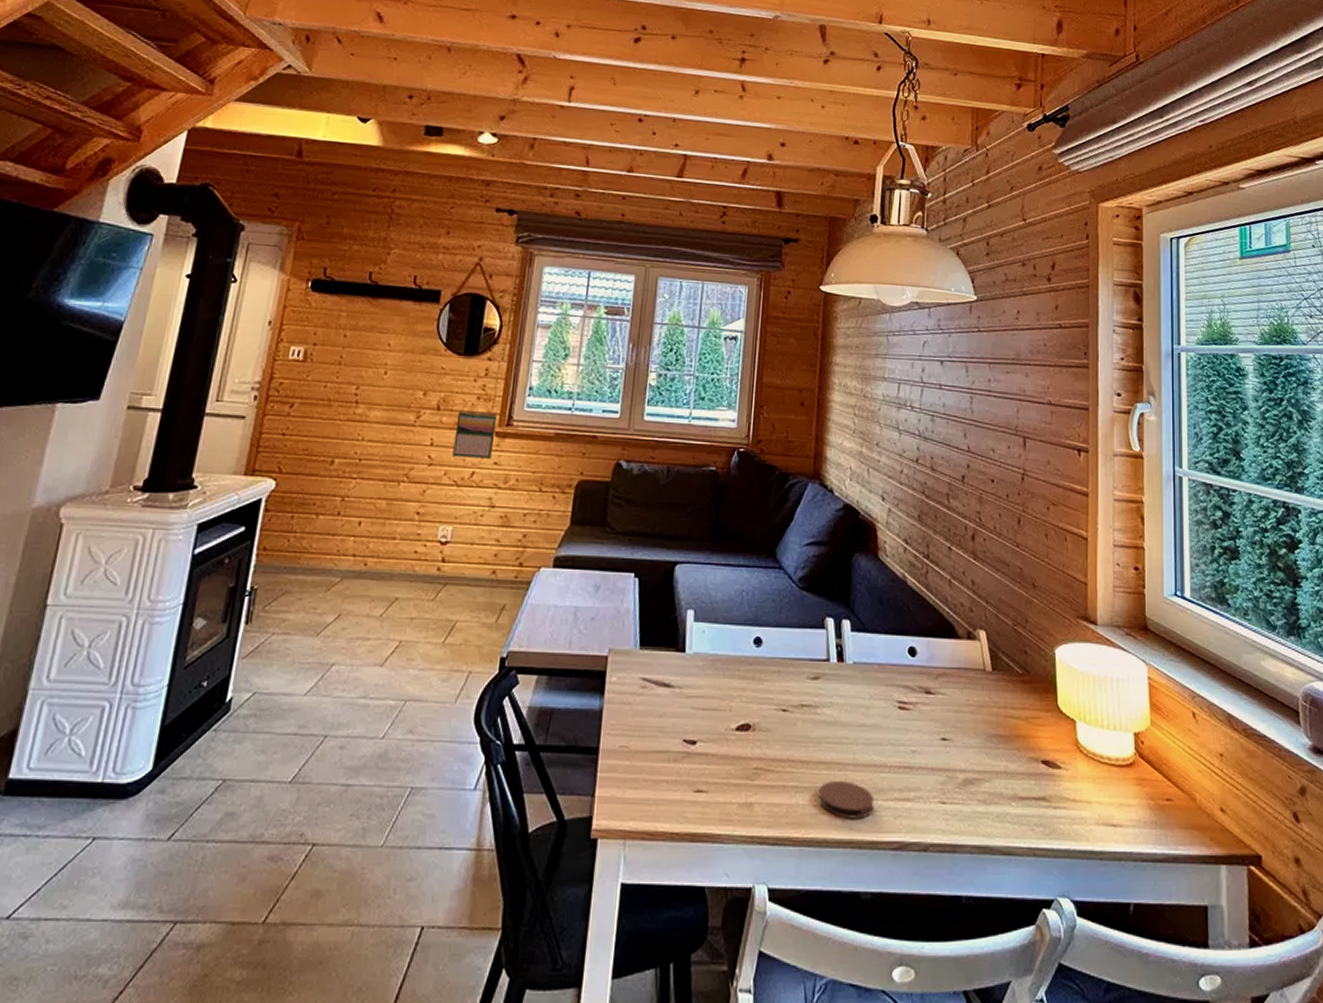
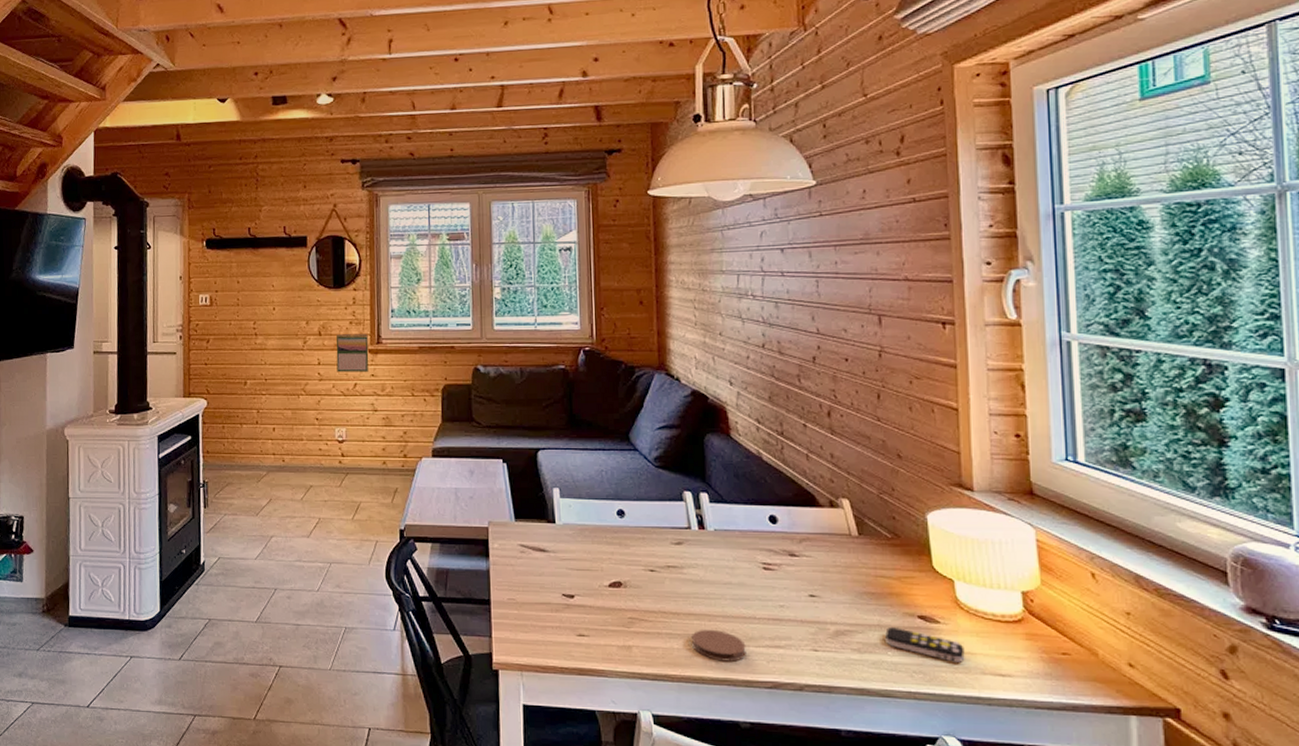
remote control: none [1011,774,1082,812] -> present [885,627,965,662]

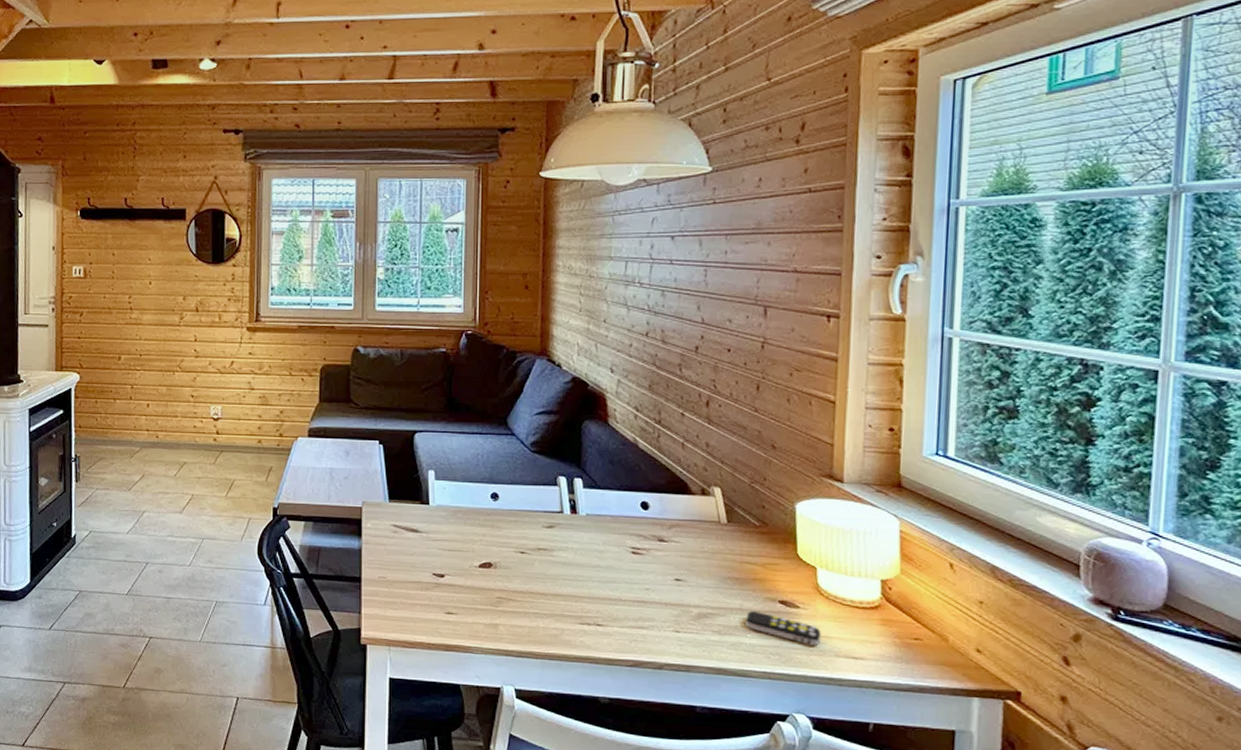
calendar: present [336,333,369,372] -> none [213,310,247,350]
coaster: present [691,630,746,662] -> none [556,610,610,641]

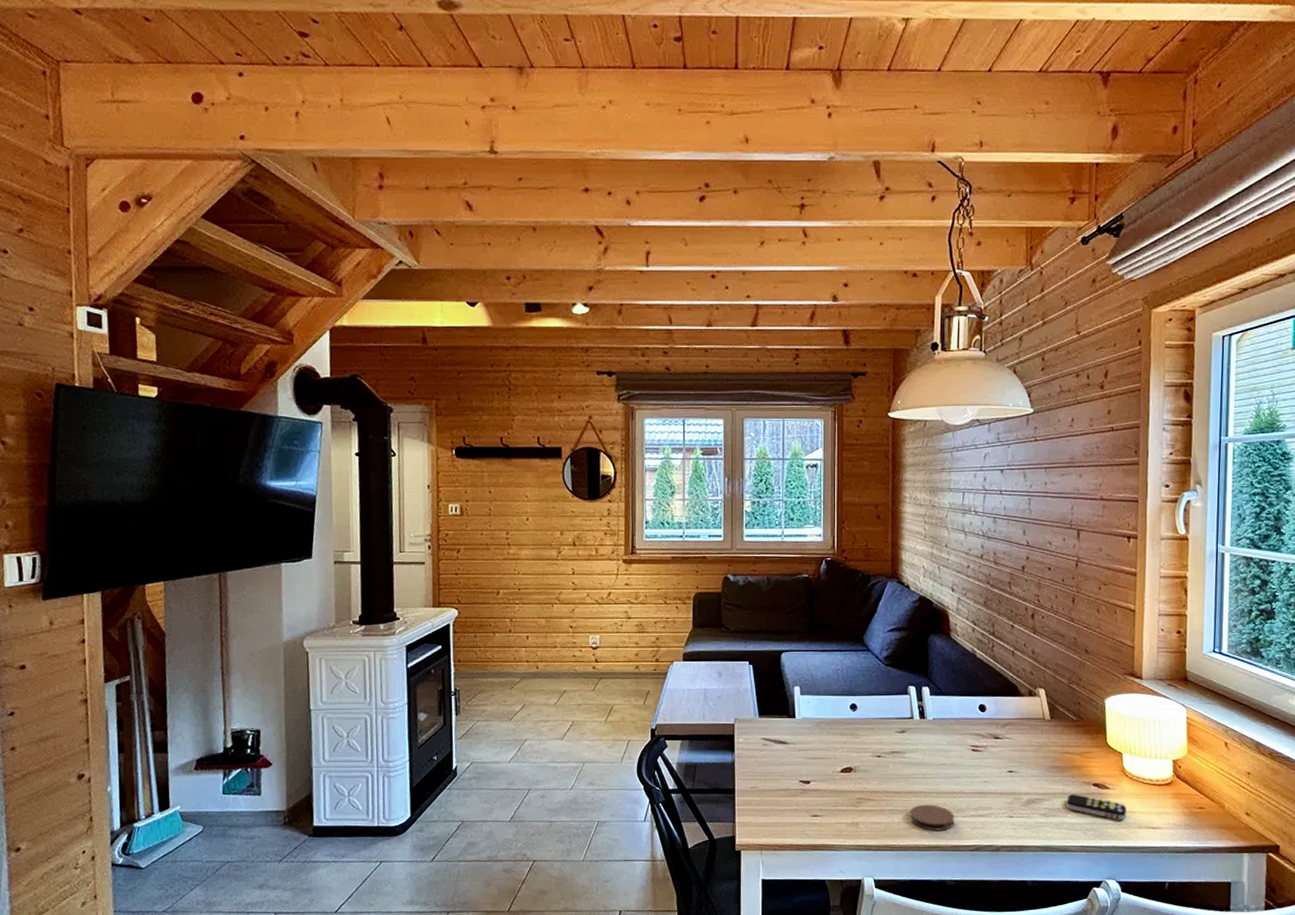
coaster: none [556,610,610,641] -> present [909,805,955,831]

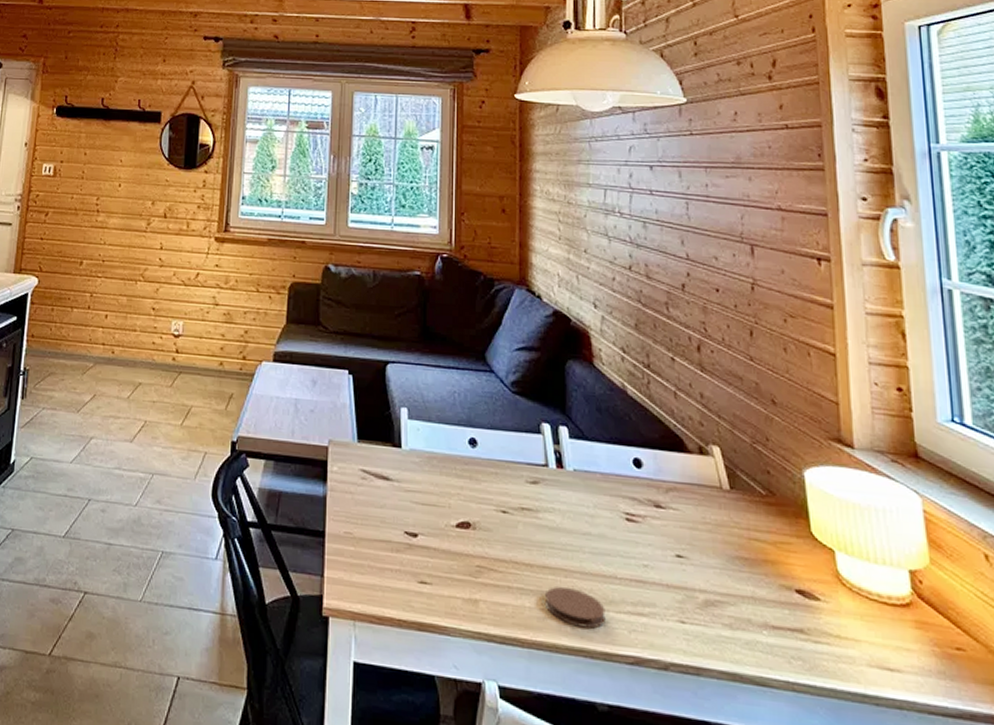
remote control: present [1067,794,1127,820] -> none [760,601,848,650]

